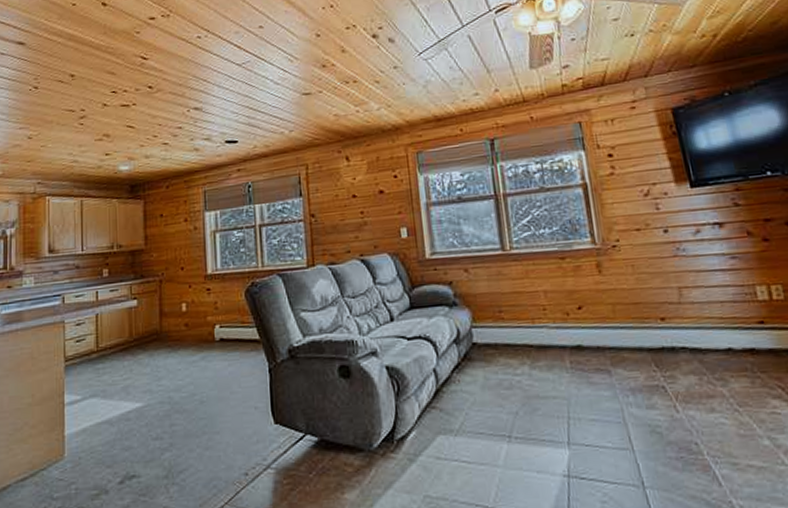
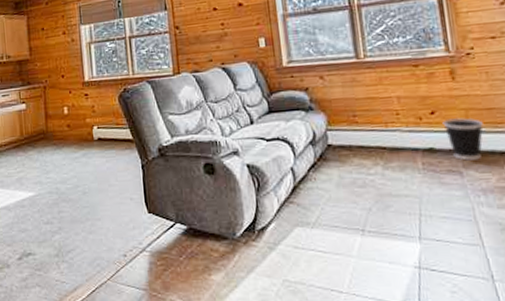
wastebasket: none [589,312,631,358] -> present [442,117,483,161]

